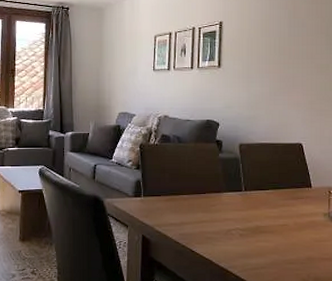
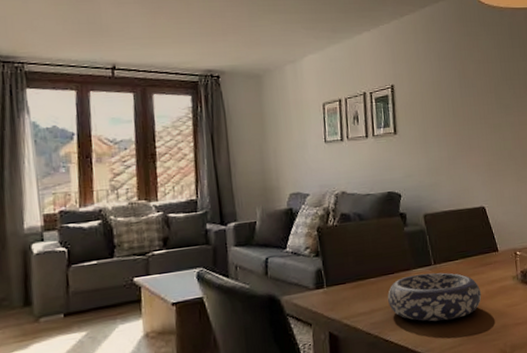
decorative bowl: none [197,197,289,243] -> present [387,272,482,322]

